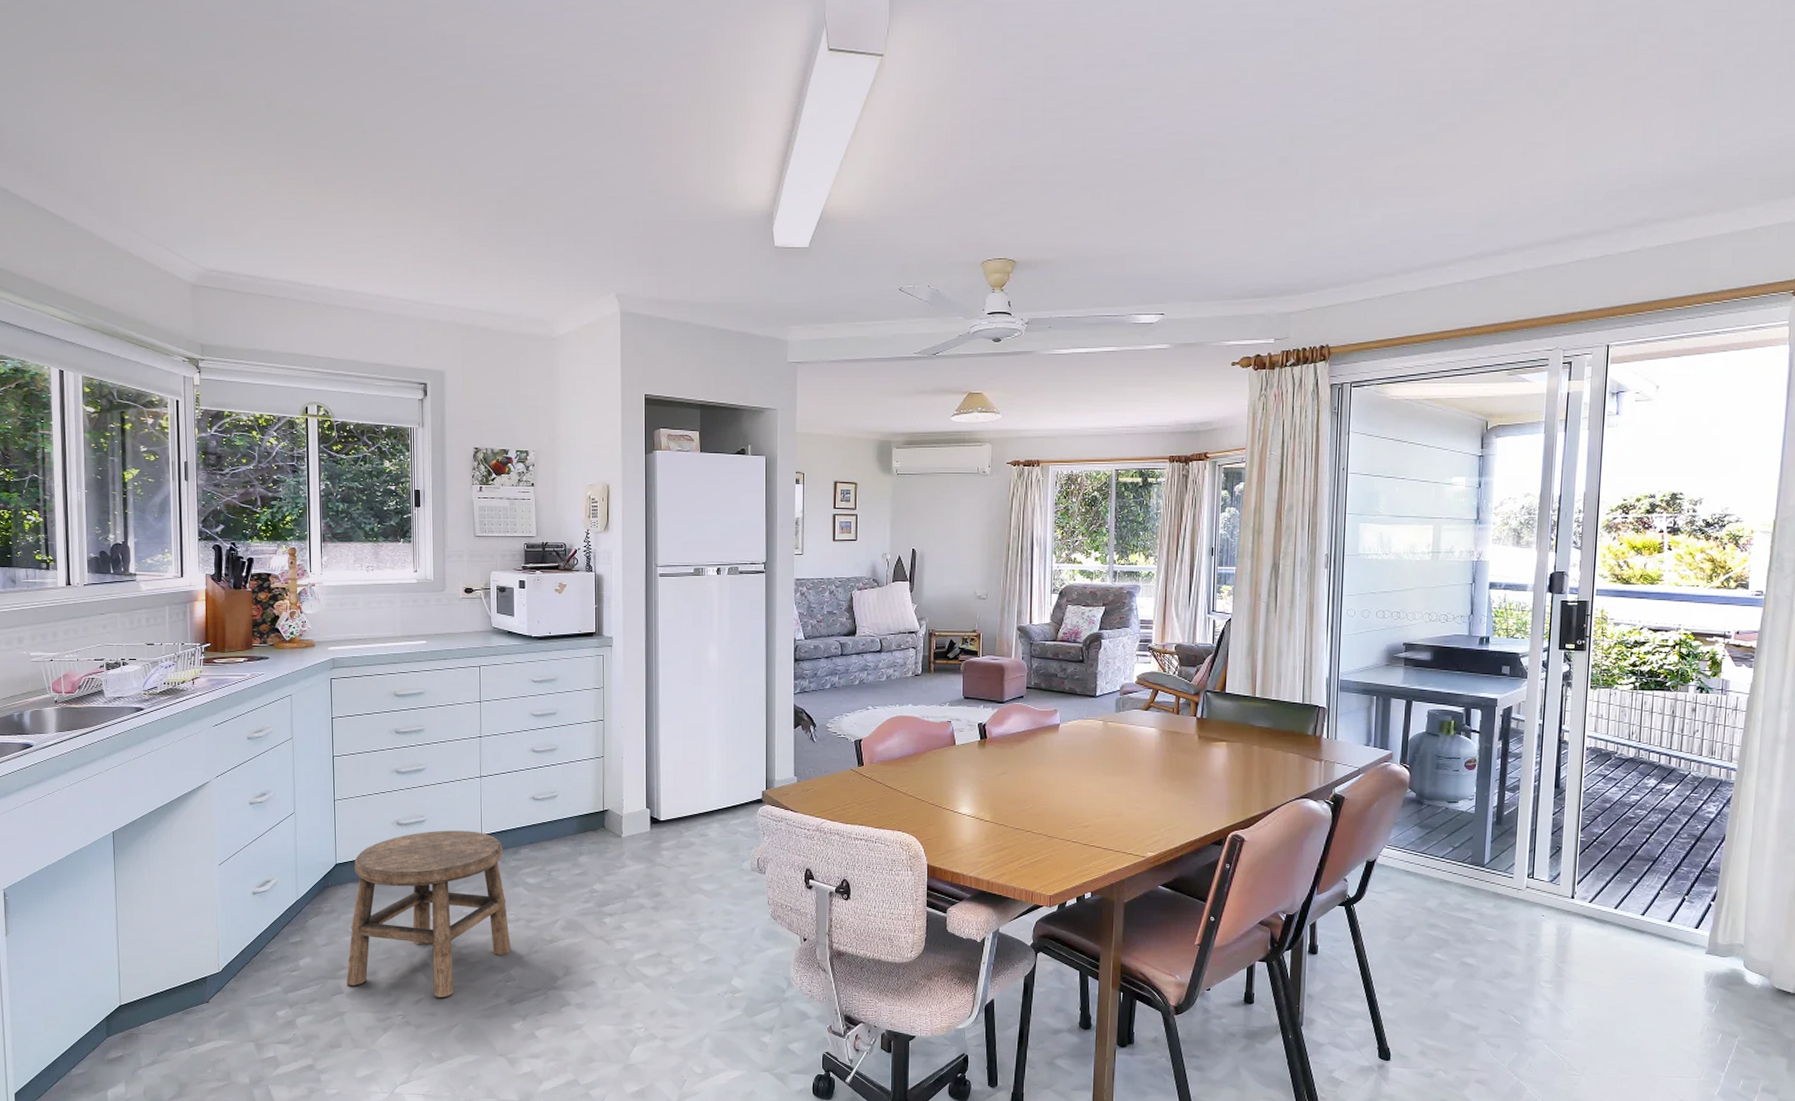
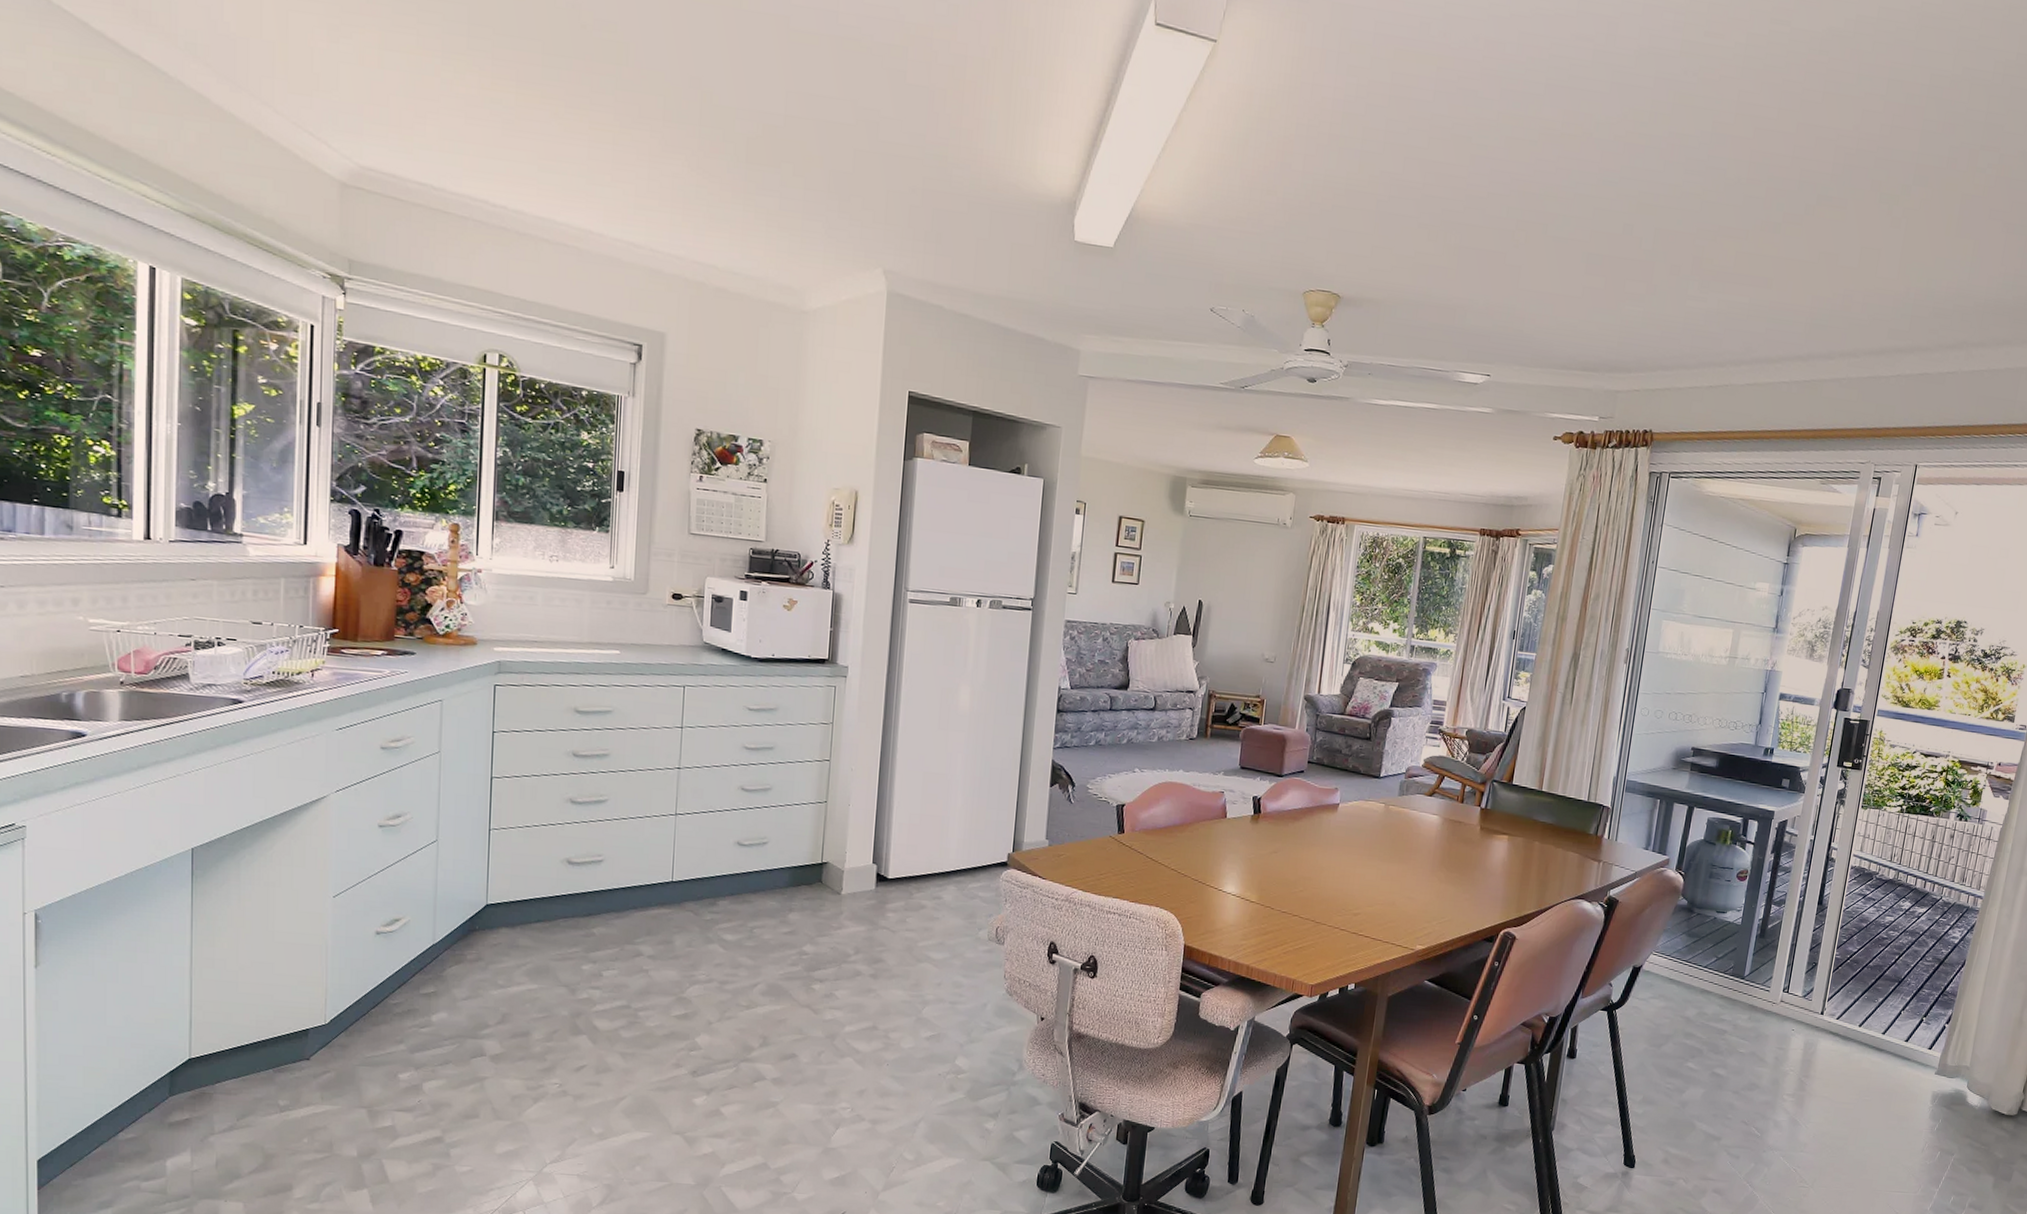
stool: present [347,830,512,997] -> none [491,873,699,1065]

